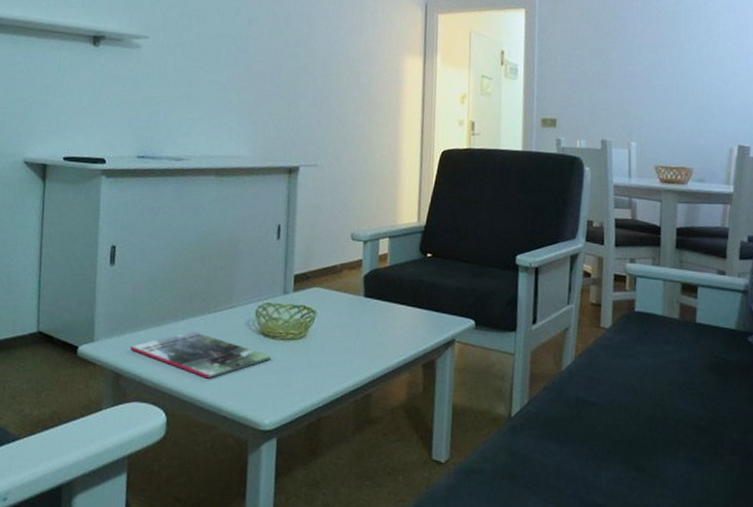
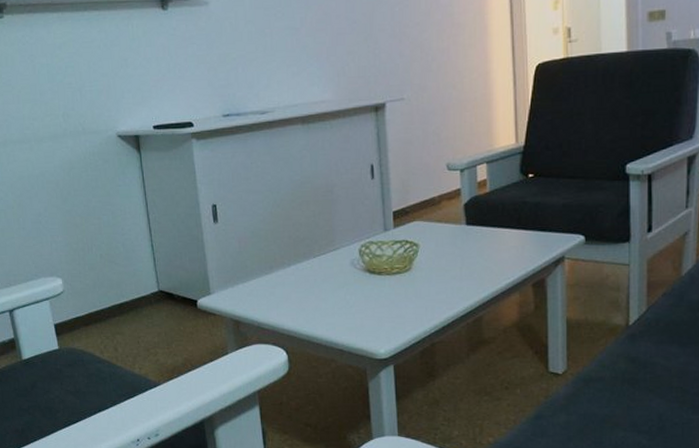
magazine: present [130,331,271,379] -> none [244,275,379,317]

